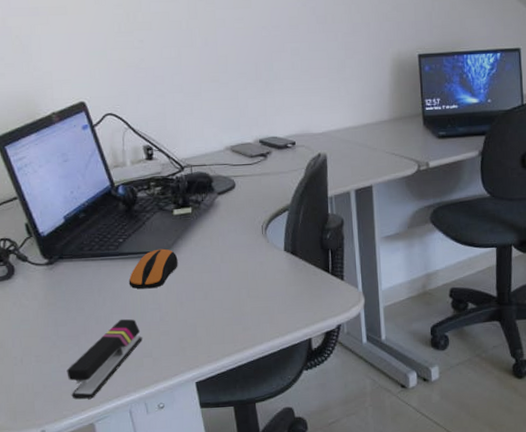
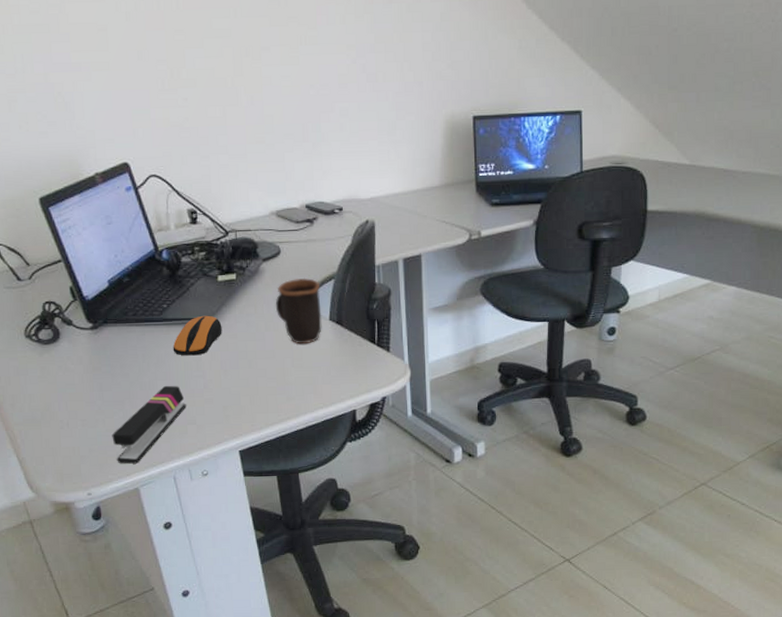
mug: none [230,210,277,275] -> present [275,277,322,344]

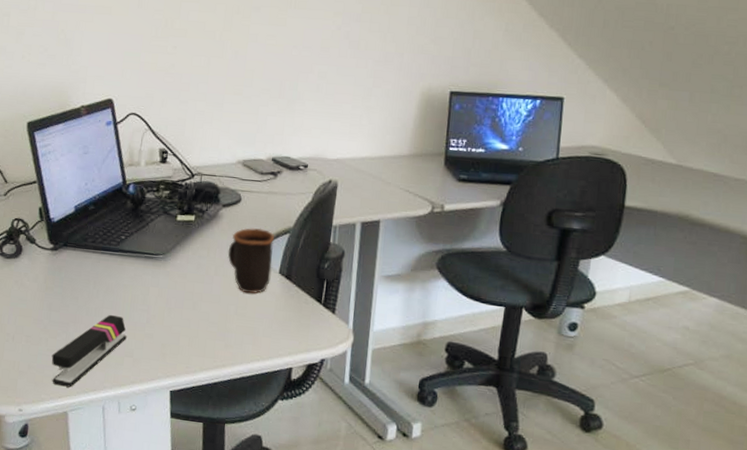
computer mouse: present [172,315,222,356] -> none [123,251,174,290]

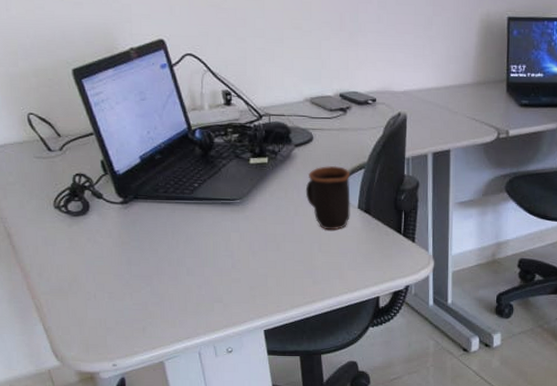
stapler: present [51,314,127,388] -> none [139,263,214,338]

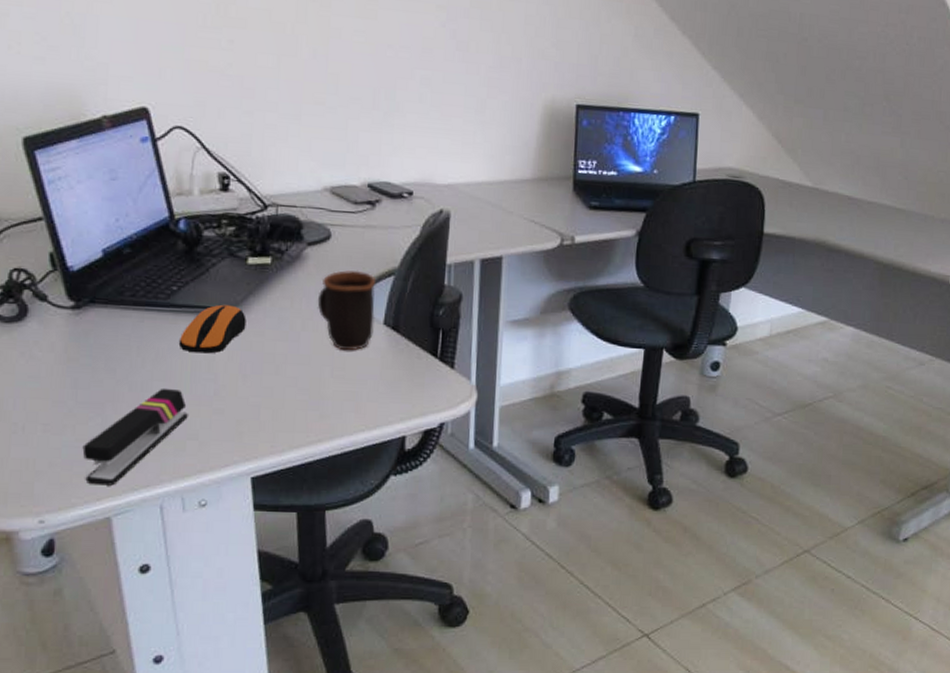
stapler: none [139,263,214,338] -> present [82,388,188,486]
computer mouse: none [202,196,252,236] -> present [178,304,247,354]

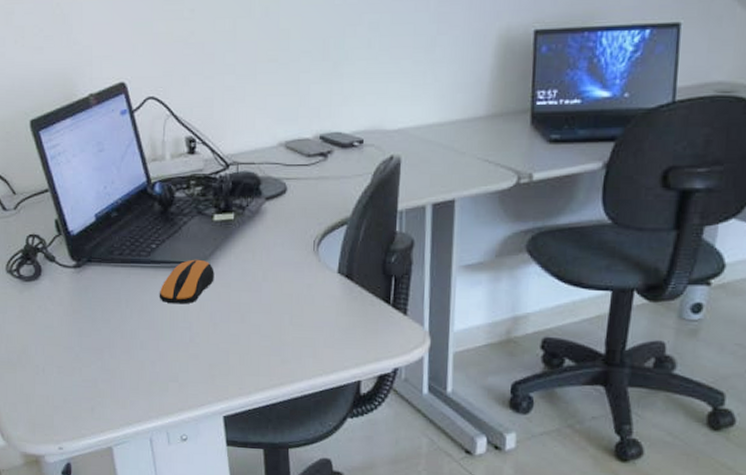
stapler: present [82,388,188,486] -> none [88,335,169,420]
mug: present [317,270,377,351] -> none [276,221,330,299]

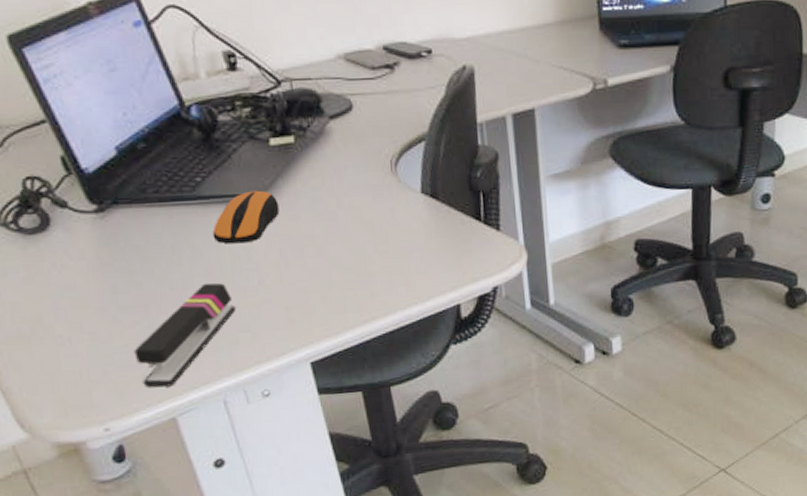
stapler: none [88,335,169,420] -> present [134,282,236,388]

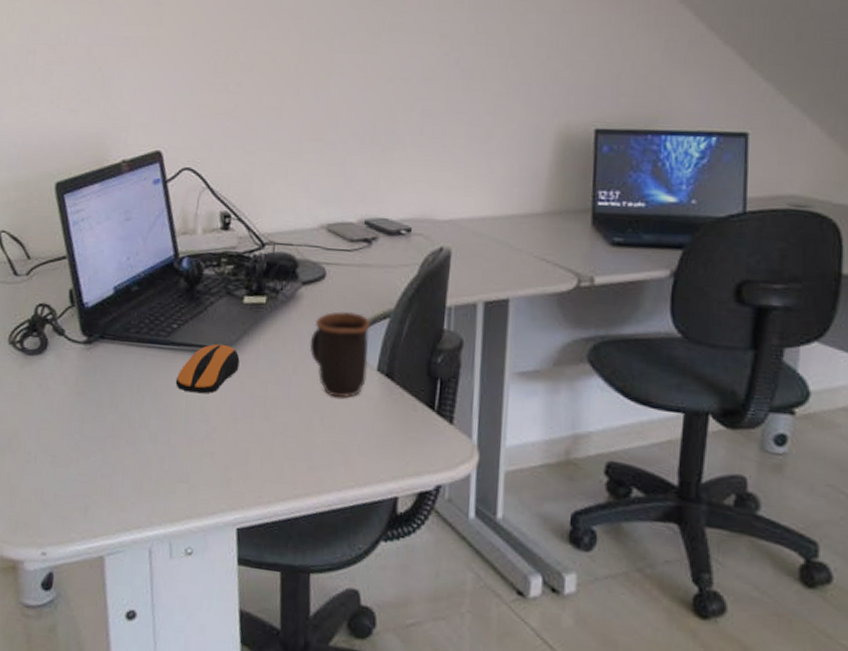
stapler: present [134,282,236,388] -> none [83,426,180,524]
mug: none [348,139,412,225] -> present [309,311,371,398]

